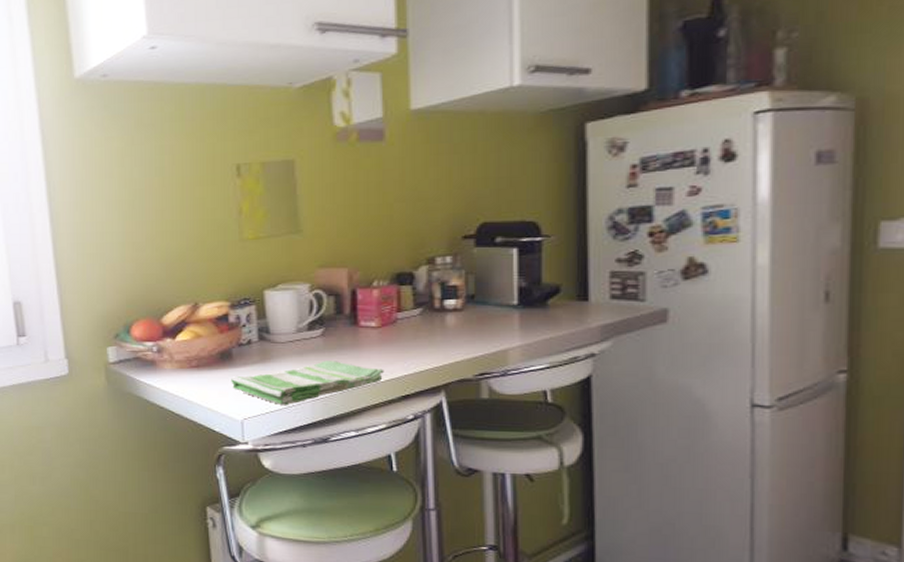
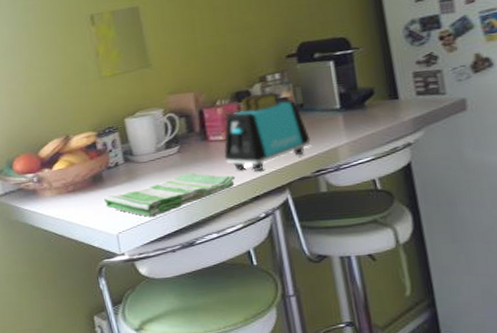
toaster: none [375,277,477,368] -> present [224,92,311,172]

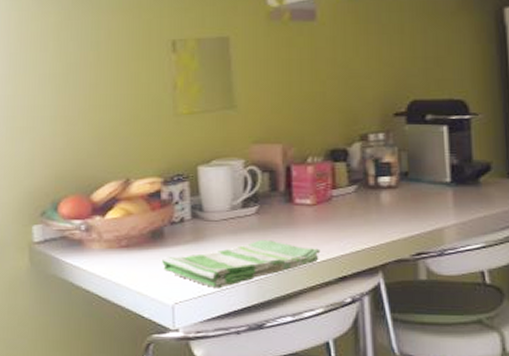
toaster: present [224,92,311,172] -> none [310,154,413,247]

